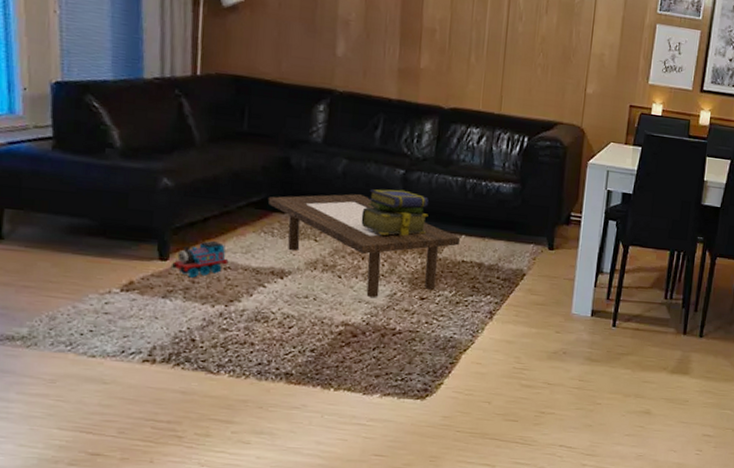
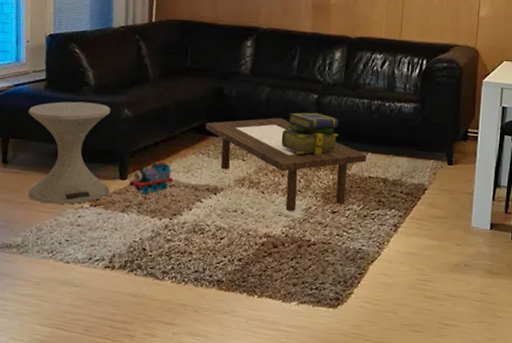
side table: none [29,165,146,289] -> present [28,101,111,205]

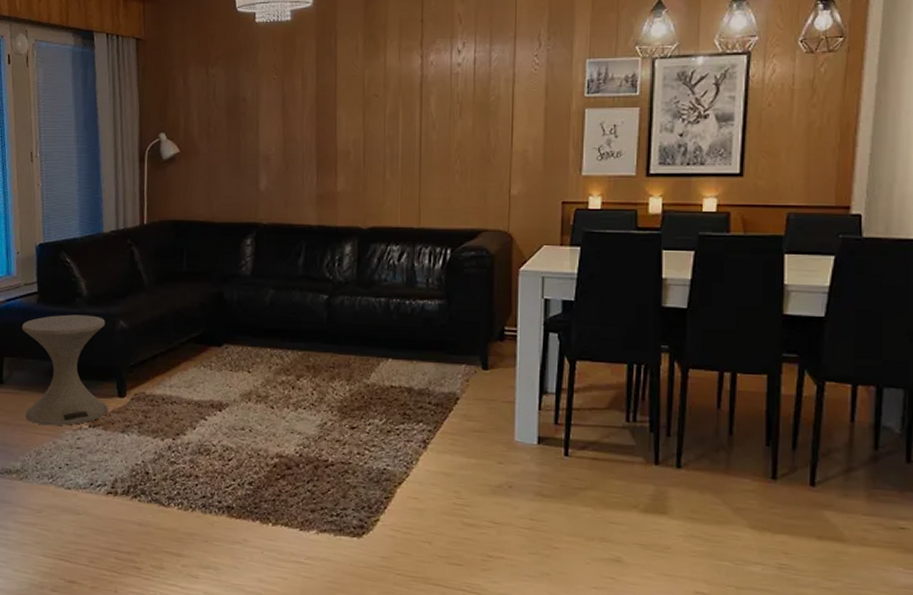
toy train: present [129,161,174,195] -> none [128,376,175,413]
coffee table: present [205,118,367,211] -> none [205,323,388,428]
stack of books: present [281,112,339,154] -> none [289,315,354,363]

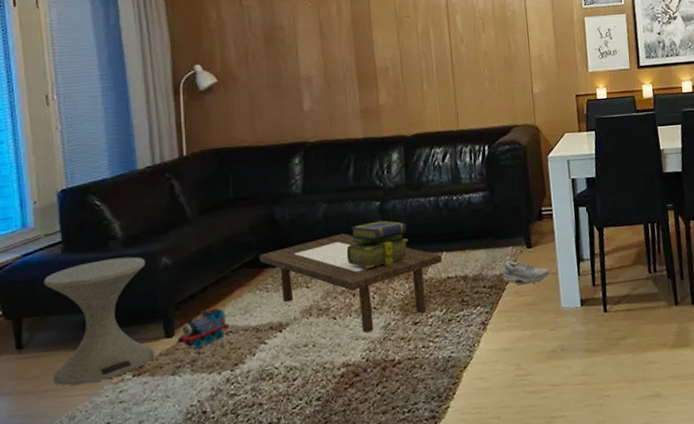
toy train: none [128,376,175,413] -> present [178,307,230,349]
coffee table: none [205,323,388,428] -> present [258,234,443,332]
stack of books: none [289,315,354,363] -> present [346,220,409,268]
shoe: none [451,380,505,409] -> present [502,261,549,285]

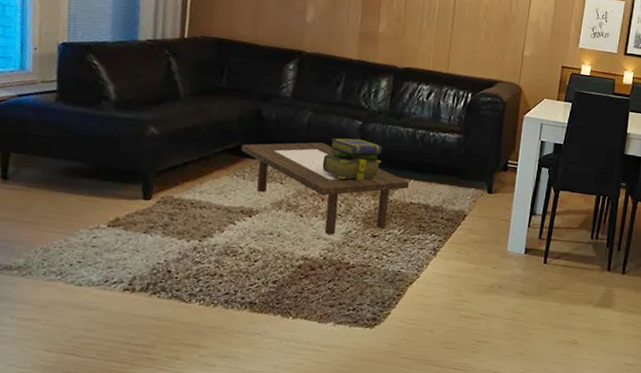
side table: present [43,256,155,386] -> none [33,115,134,225]
toy train: present [178,307,230,349] -> none [154,182,204,216]
shoe: present [502,261,549,285] -> none [460,201,503,225]

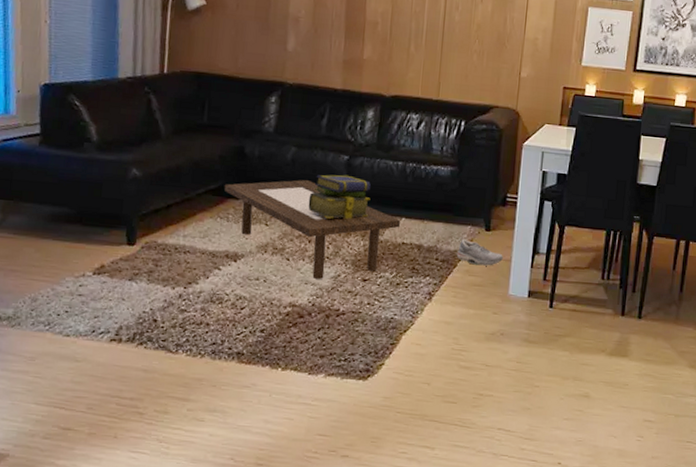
shoe: none [460,201,503,225] -> present [456,240,503,266]

